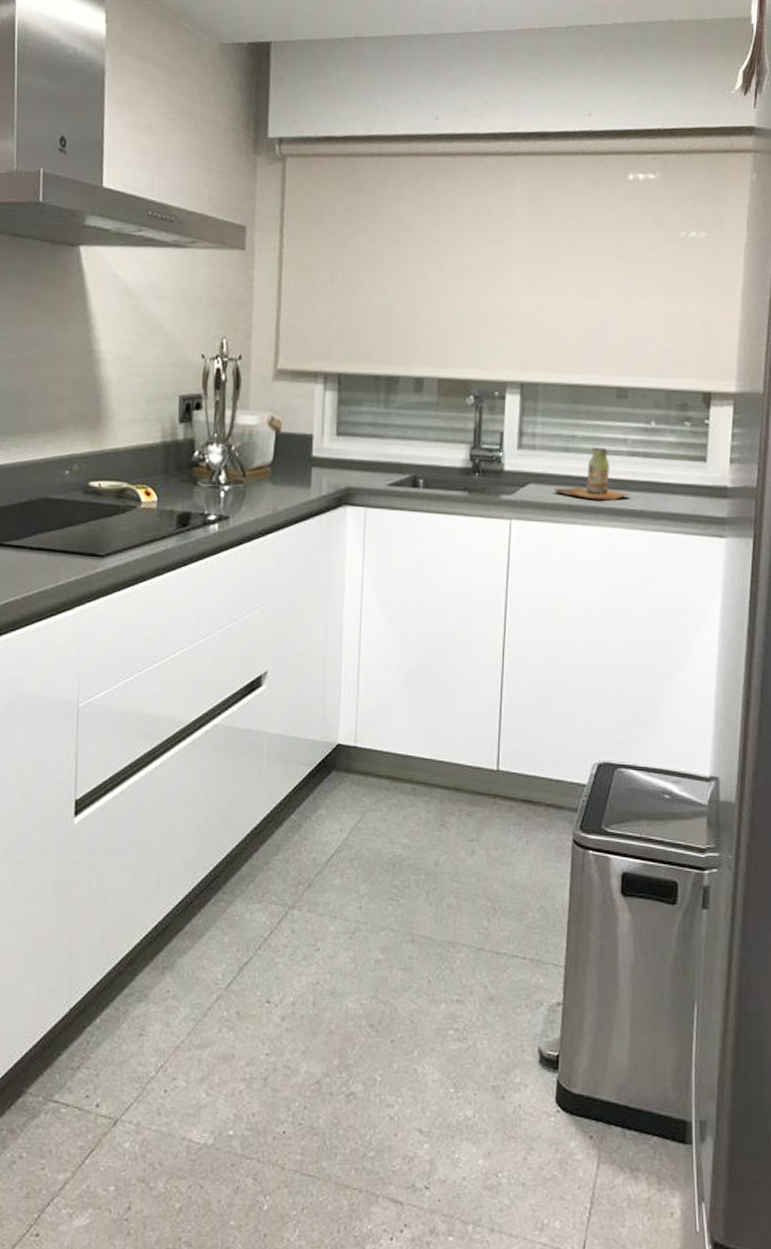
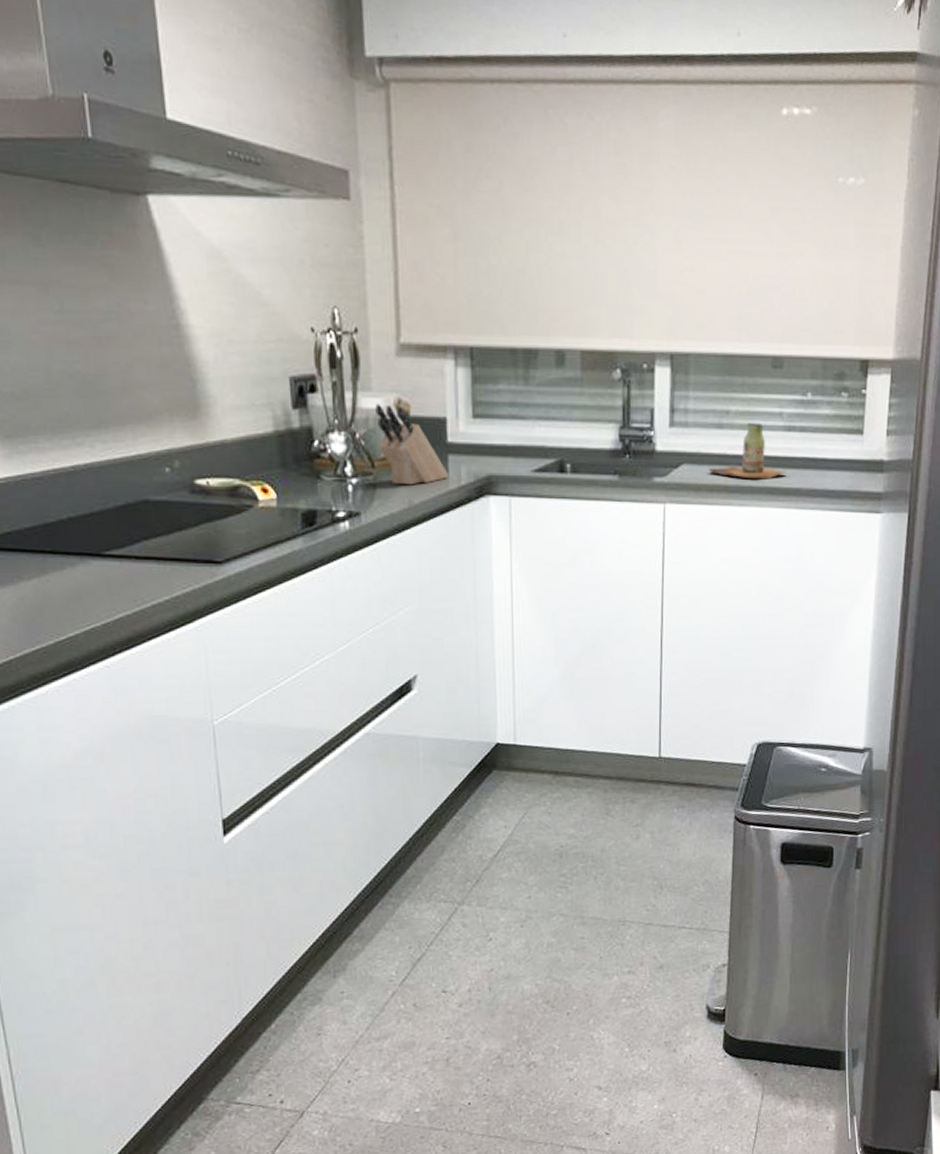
knife block: none [251,420,312,494] -> present [375,404,450,485]

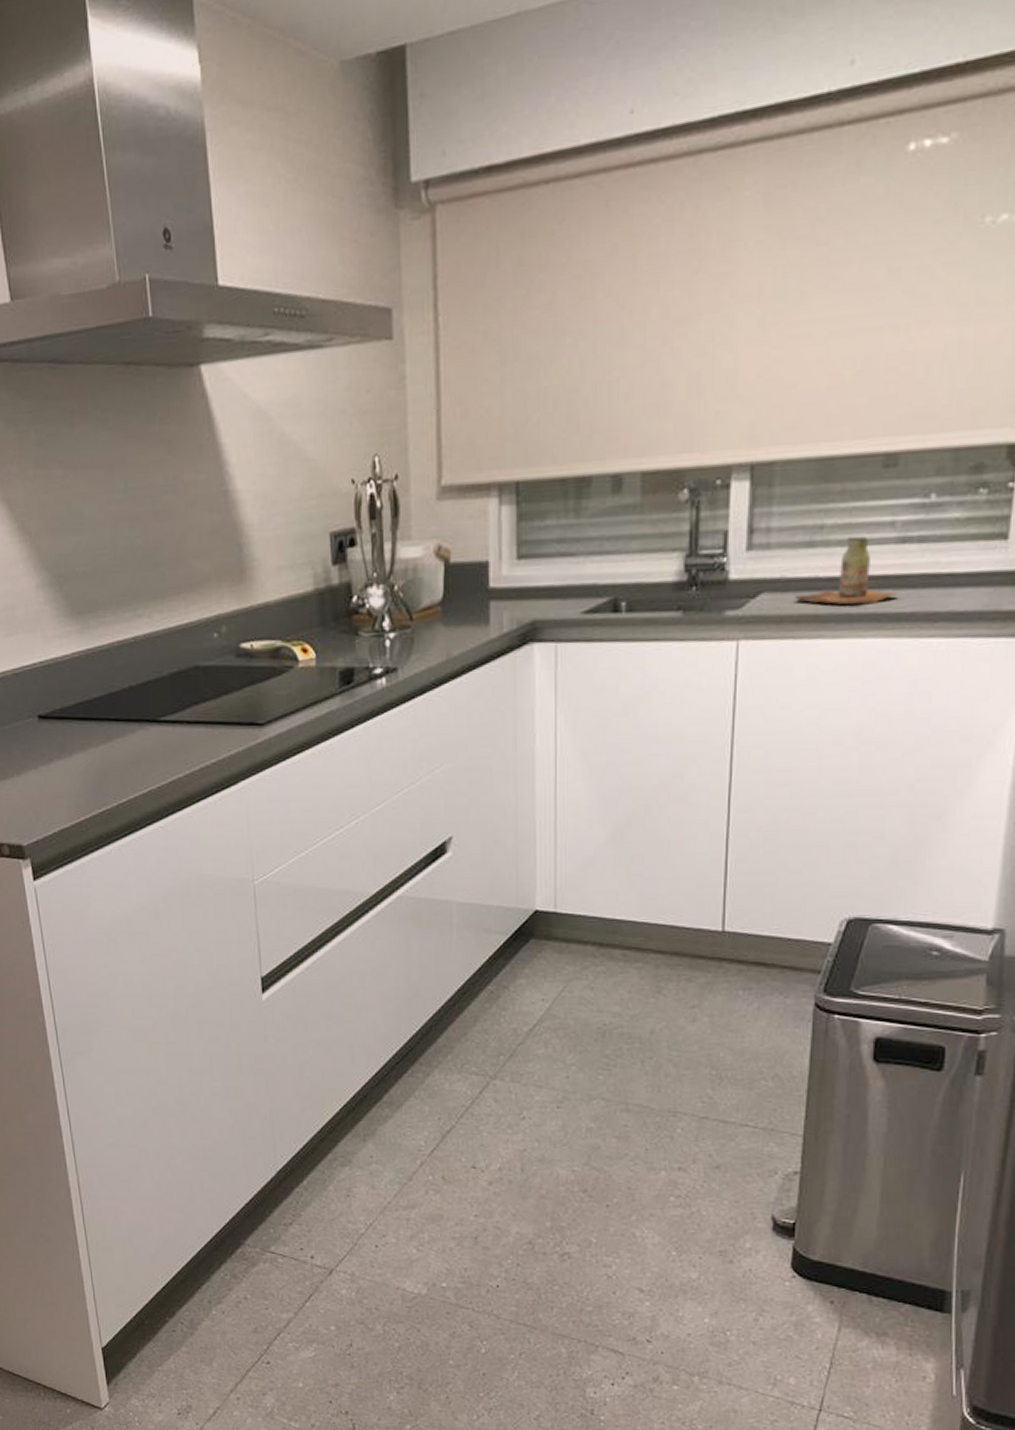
knife block: present [375,404,450,485] -> none [415,552,491,637]

